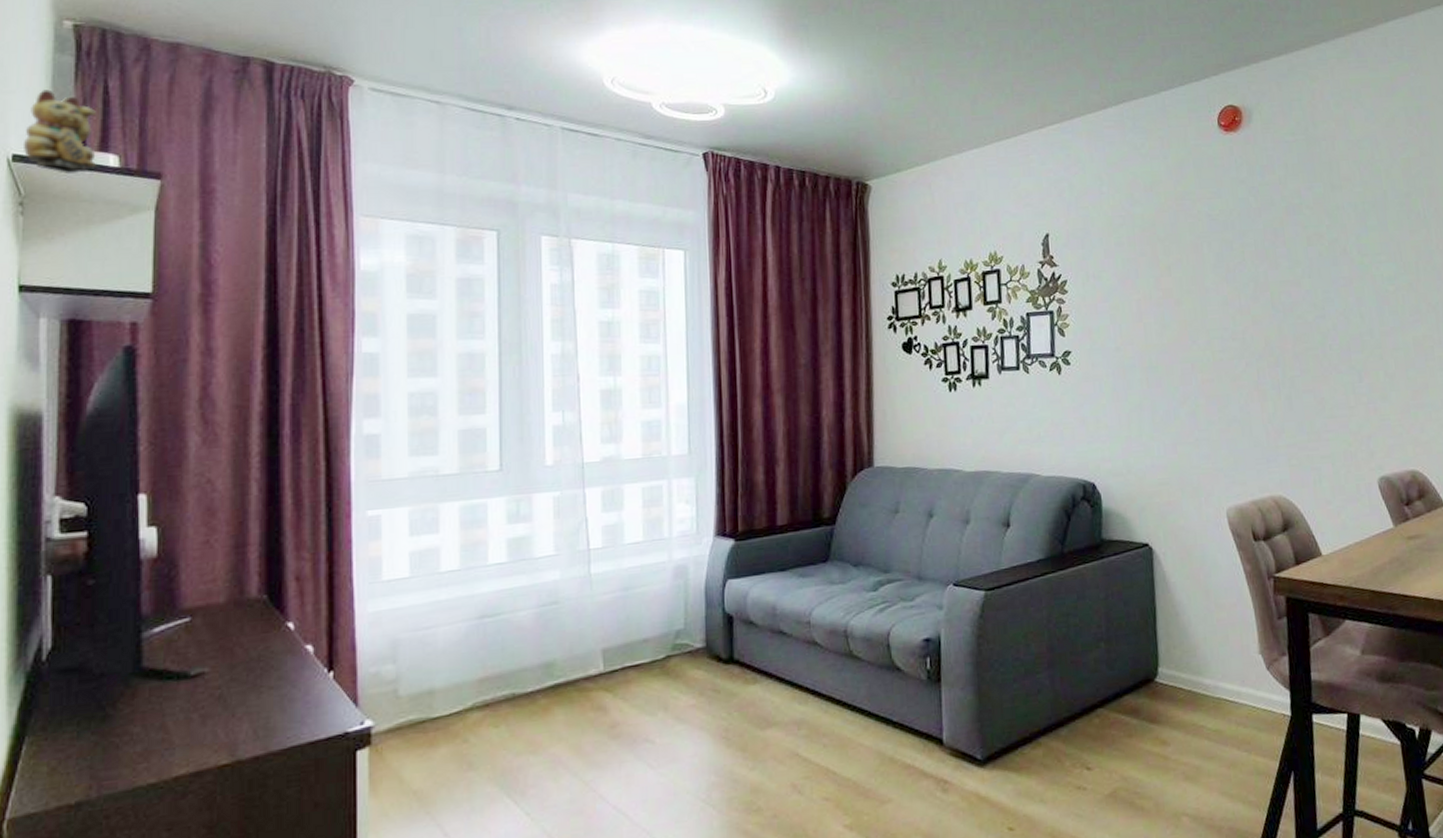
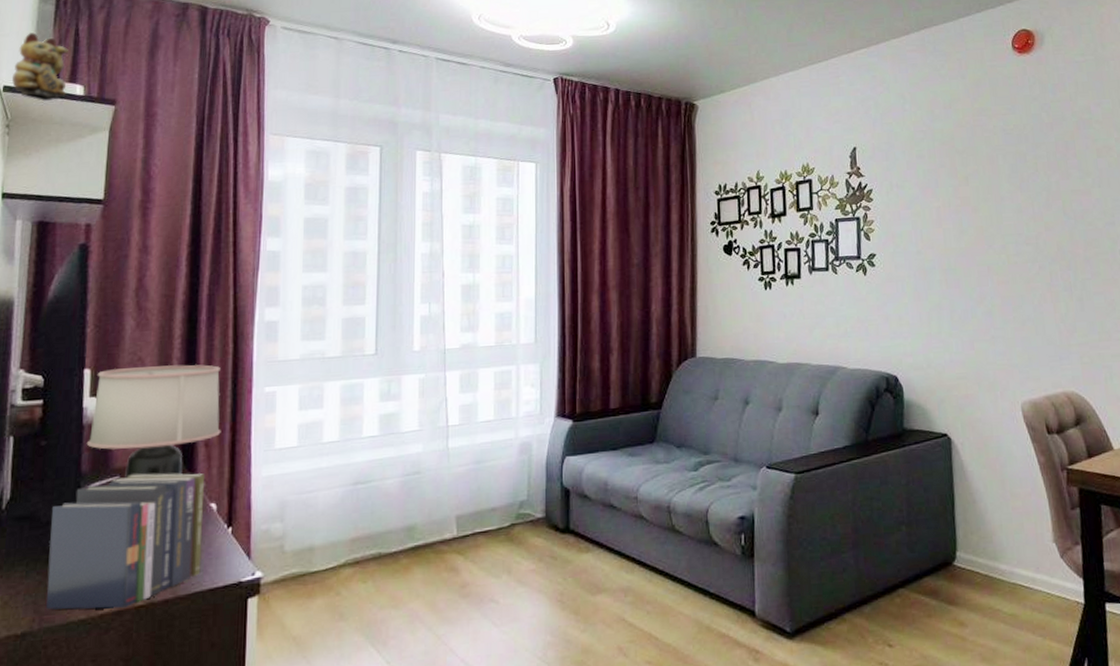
books: none [105,611,298,775] -> present [46,473,206,610]
table lamp: none [146,486,315,621] -> present [86,364,221,479]

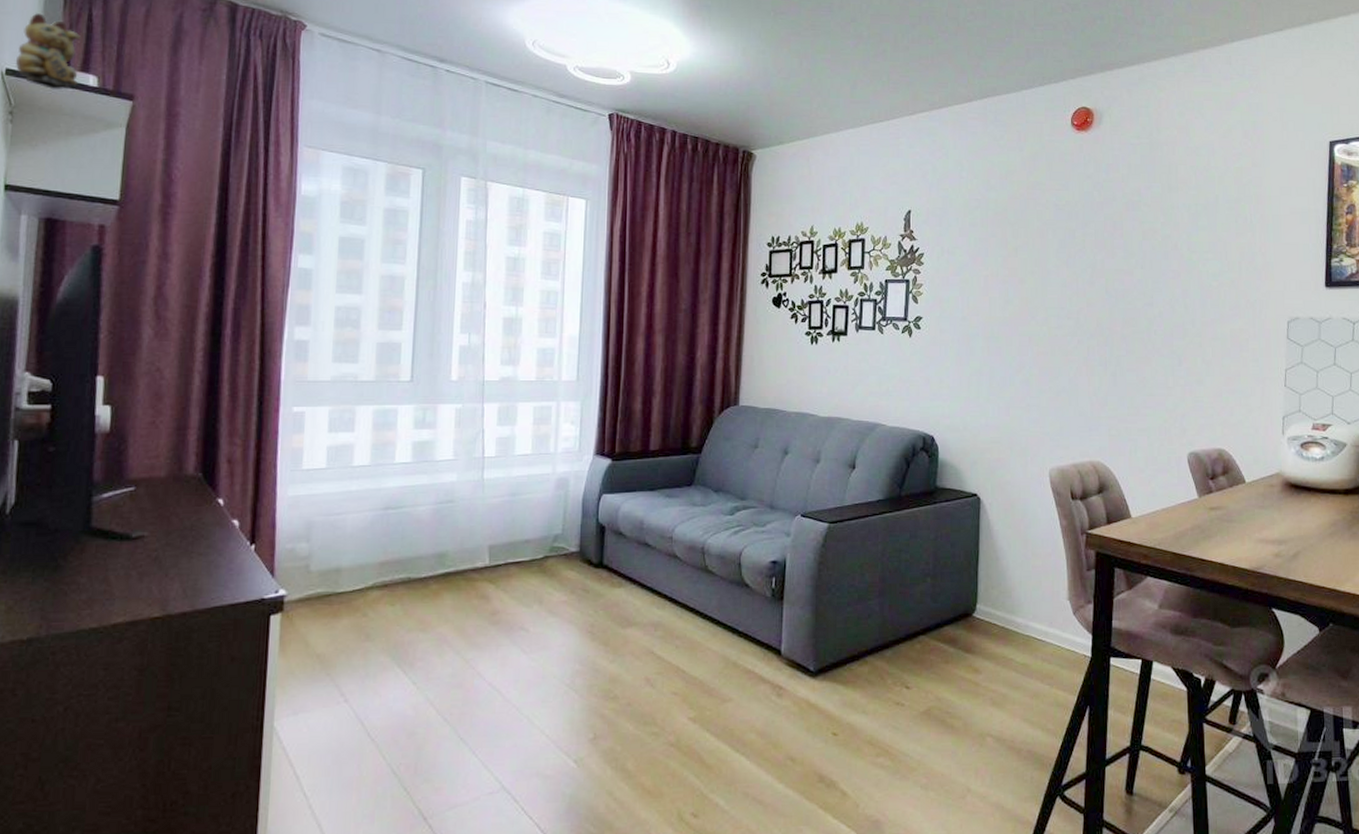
books: present [46,473,206,610] -> none [55,486,228,620]
table lamp: present [86,364,221,479] -> none [99,378,245,490]

